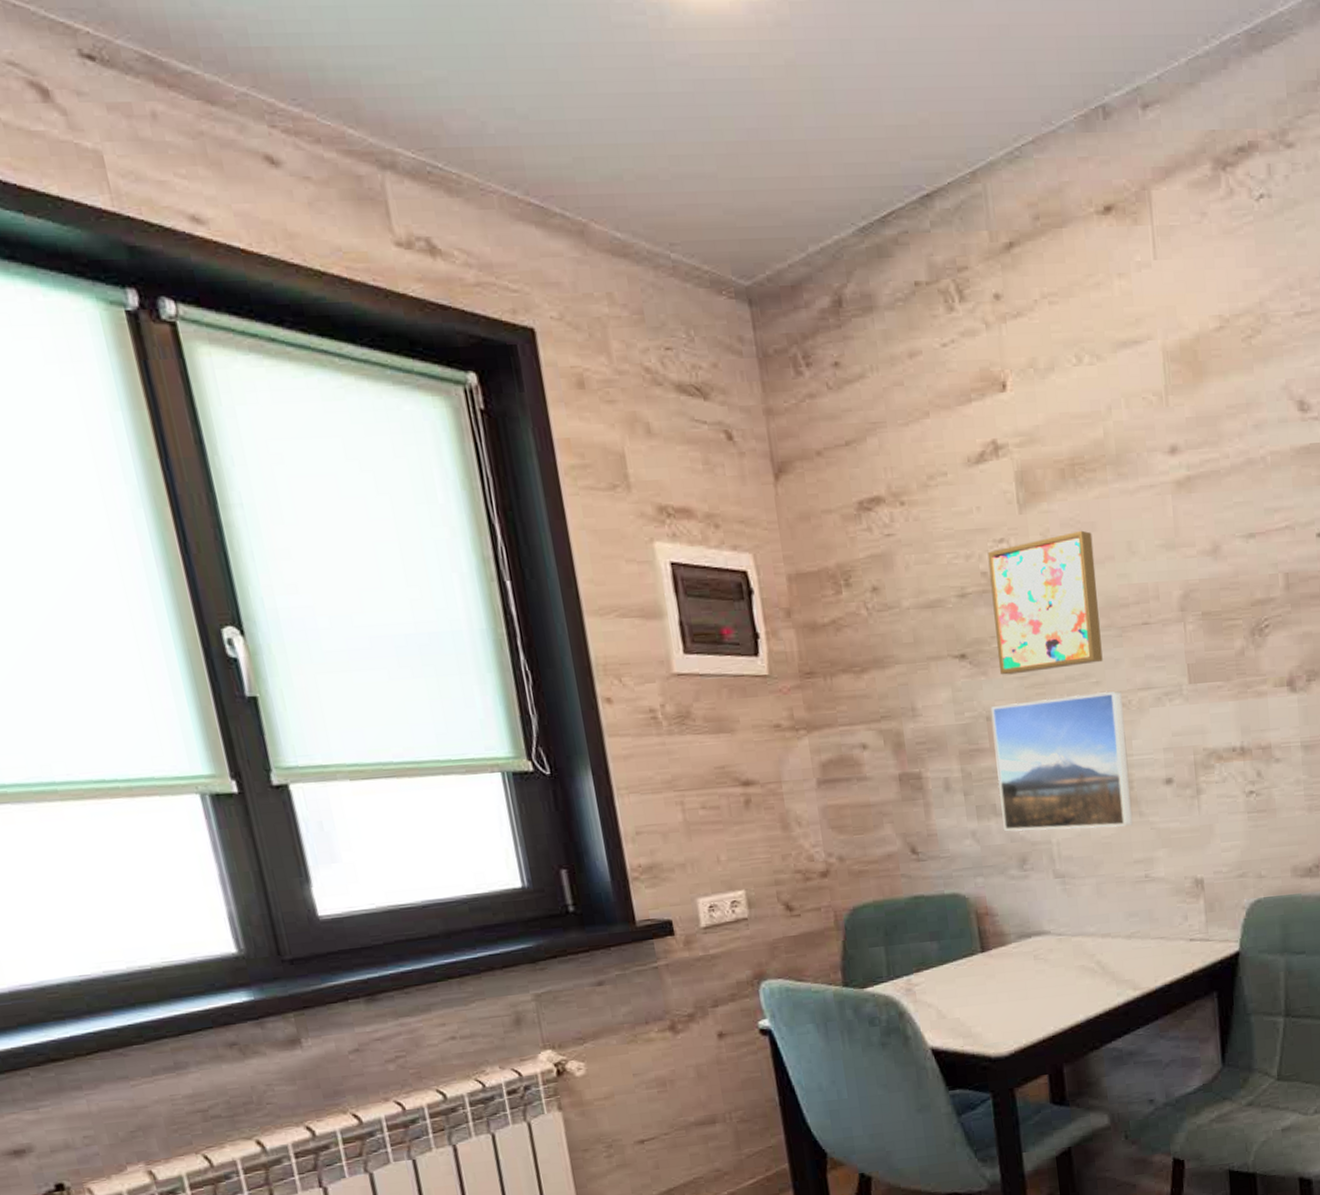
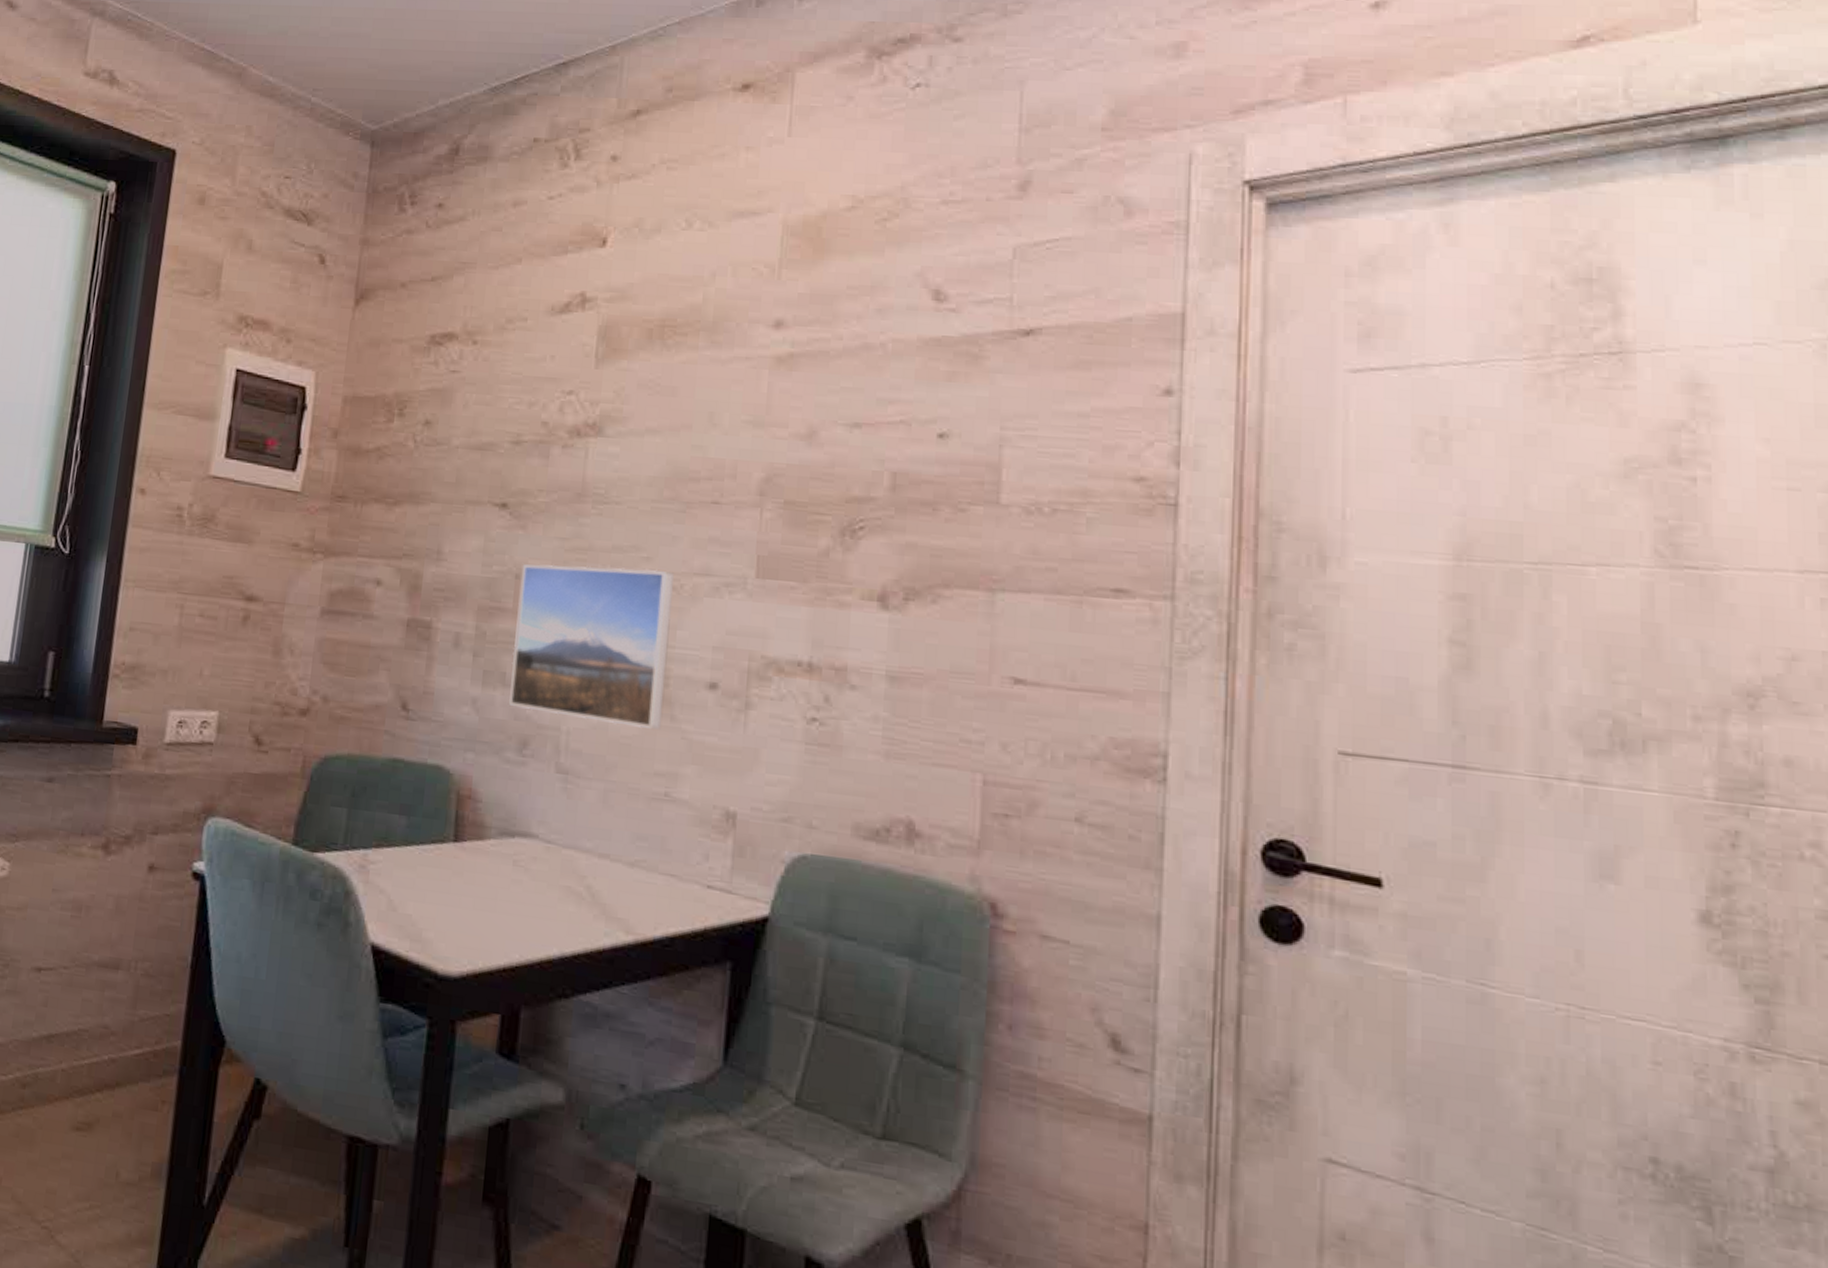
wall art: present [987,530,1103,675] -> none [540,393,671,537]

